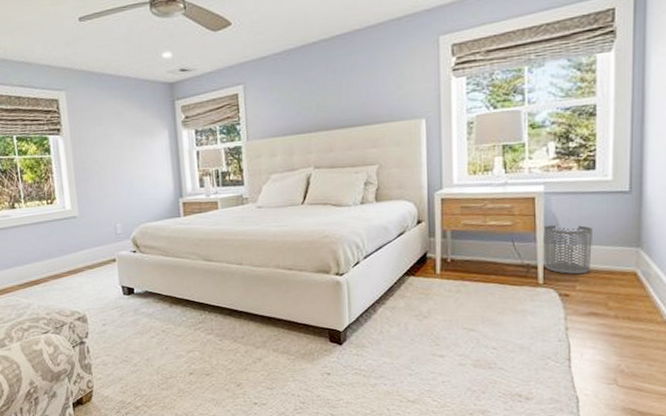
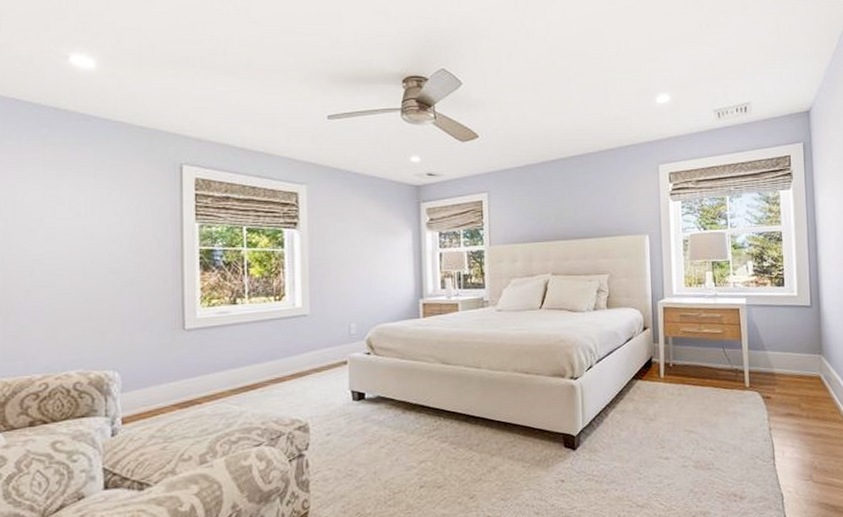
waste bin: present [543,224,592,275] -> none [747,333,786,379]

